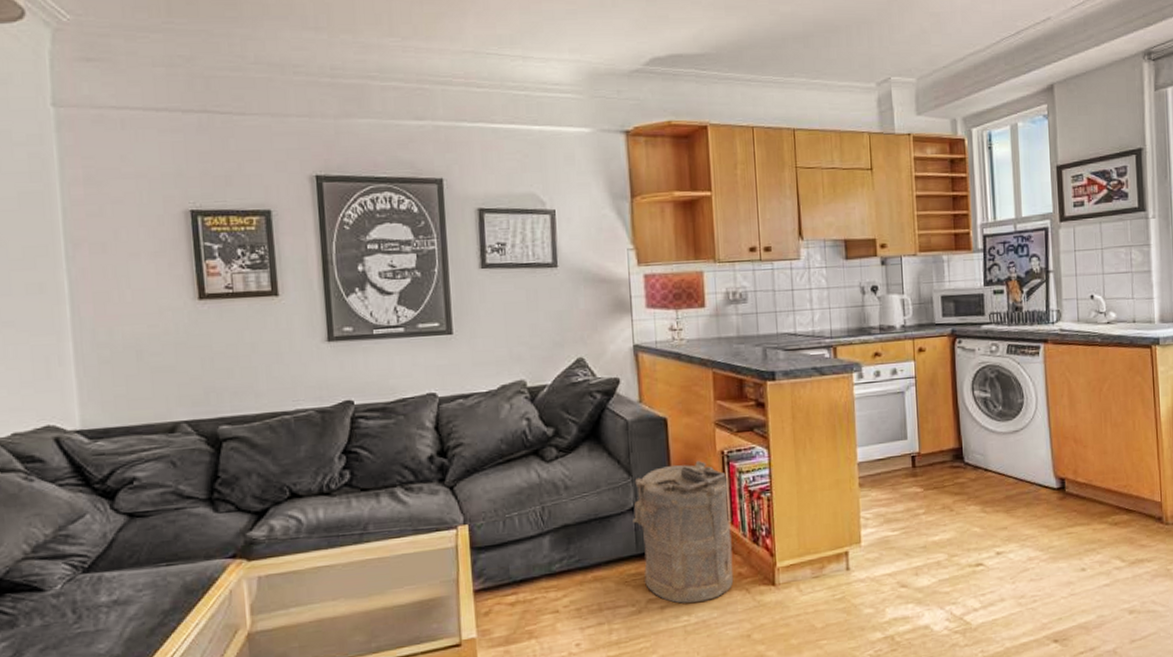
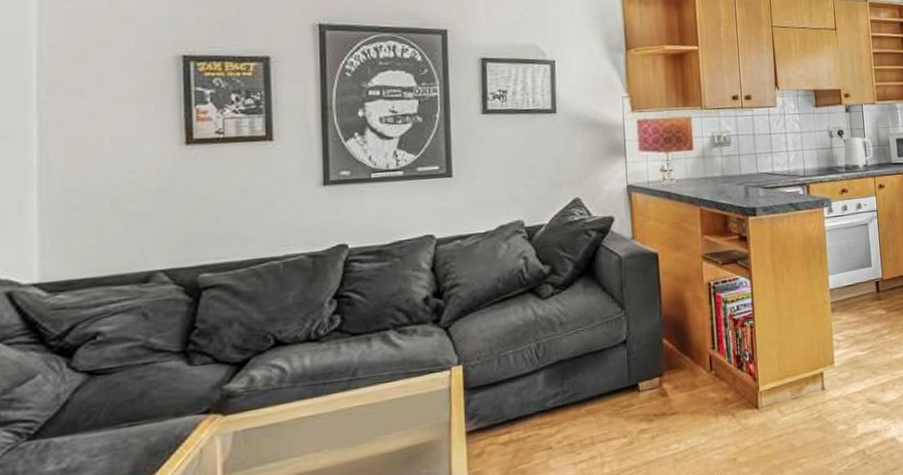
laundry hamper: present [633,461,734,603] -> none [625,293,720,432]

